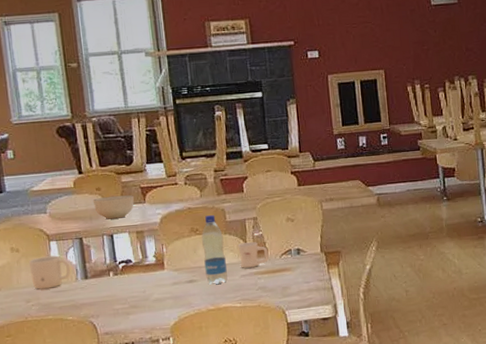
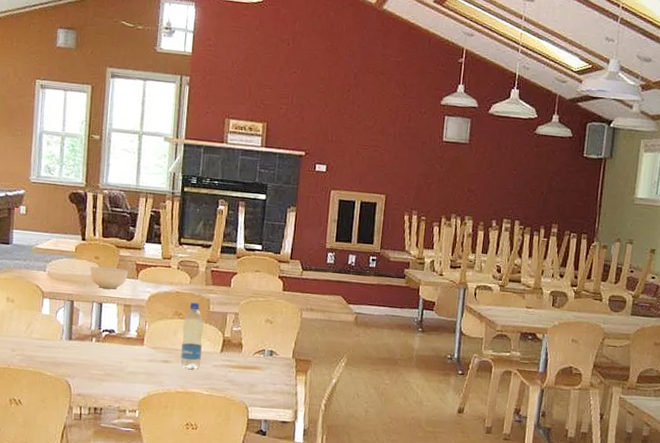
mug: present [28,255,71,290] -> none [20,311,58,343]
mug: present [238,241,269,268] -> none [215,334,243,360]

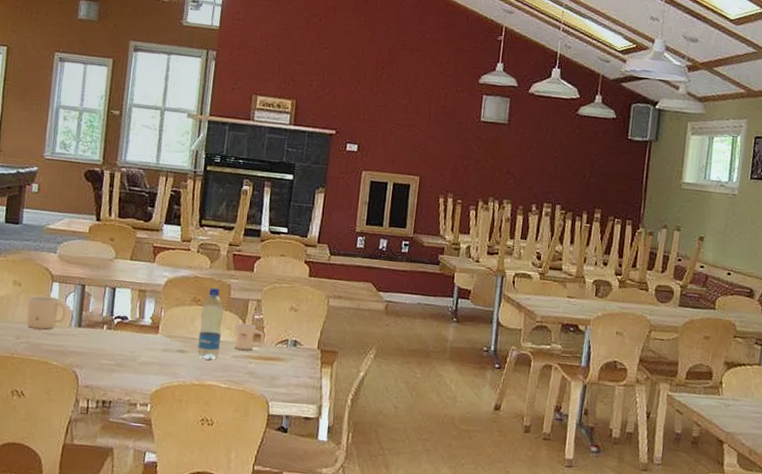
mug: none [20,311,58,343] -> present [26,295,67,330]
bowl: present [89,266,129,290] -> none [103,248,146,273]
mug: none [215,334,243,360] -> present [234,322,265,350]

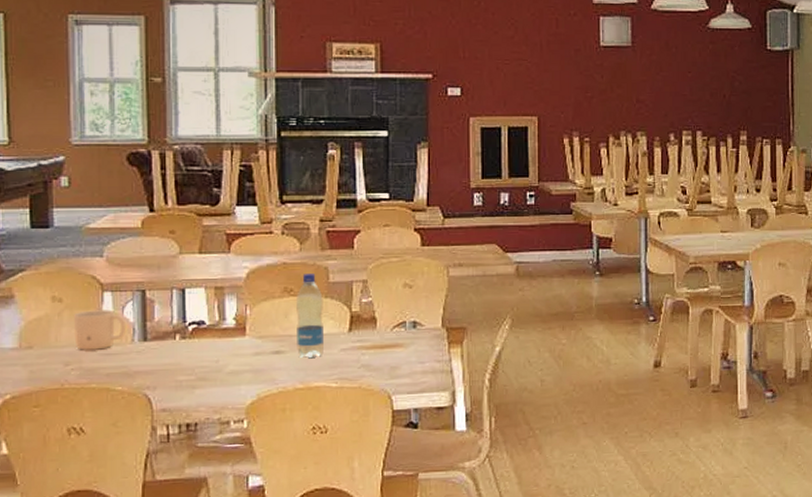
mug: present [234,322,265,350] -> none [340,308,378,340]

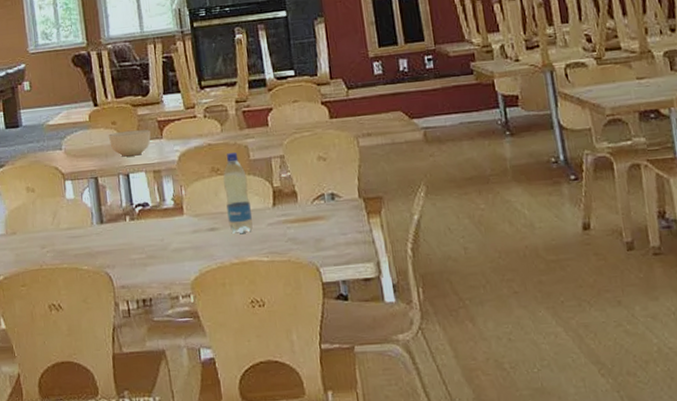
mug: present [73,308,127,350] -> none [43,196,86,234]
bowl: none [163,241,217,270] -> present [108,129,151,157]

